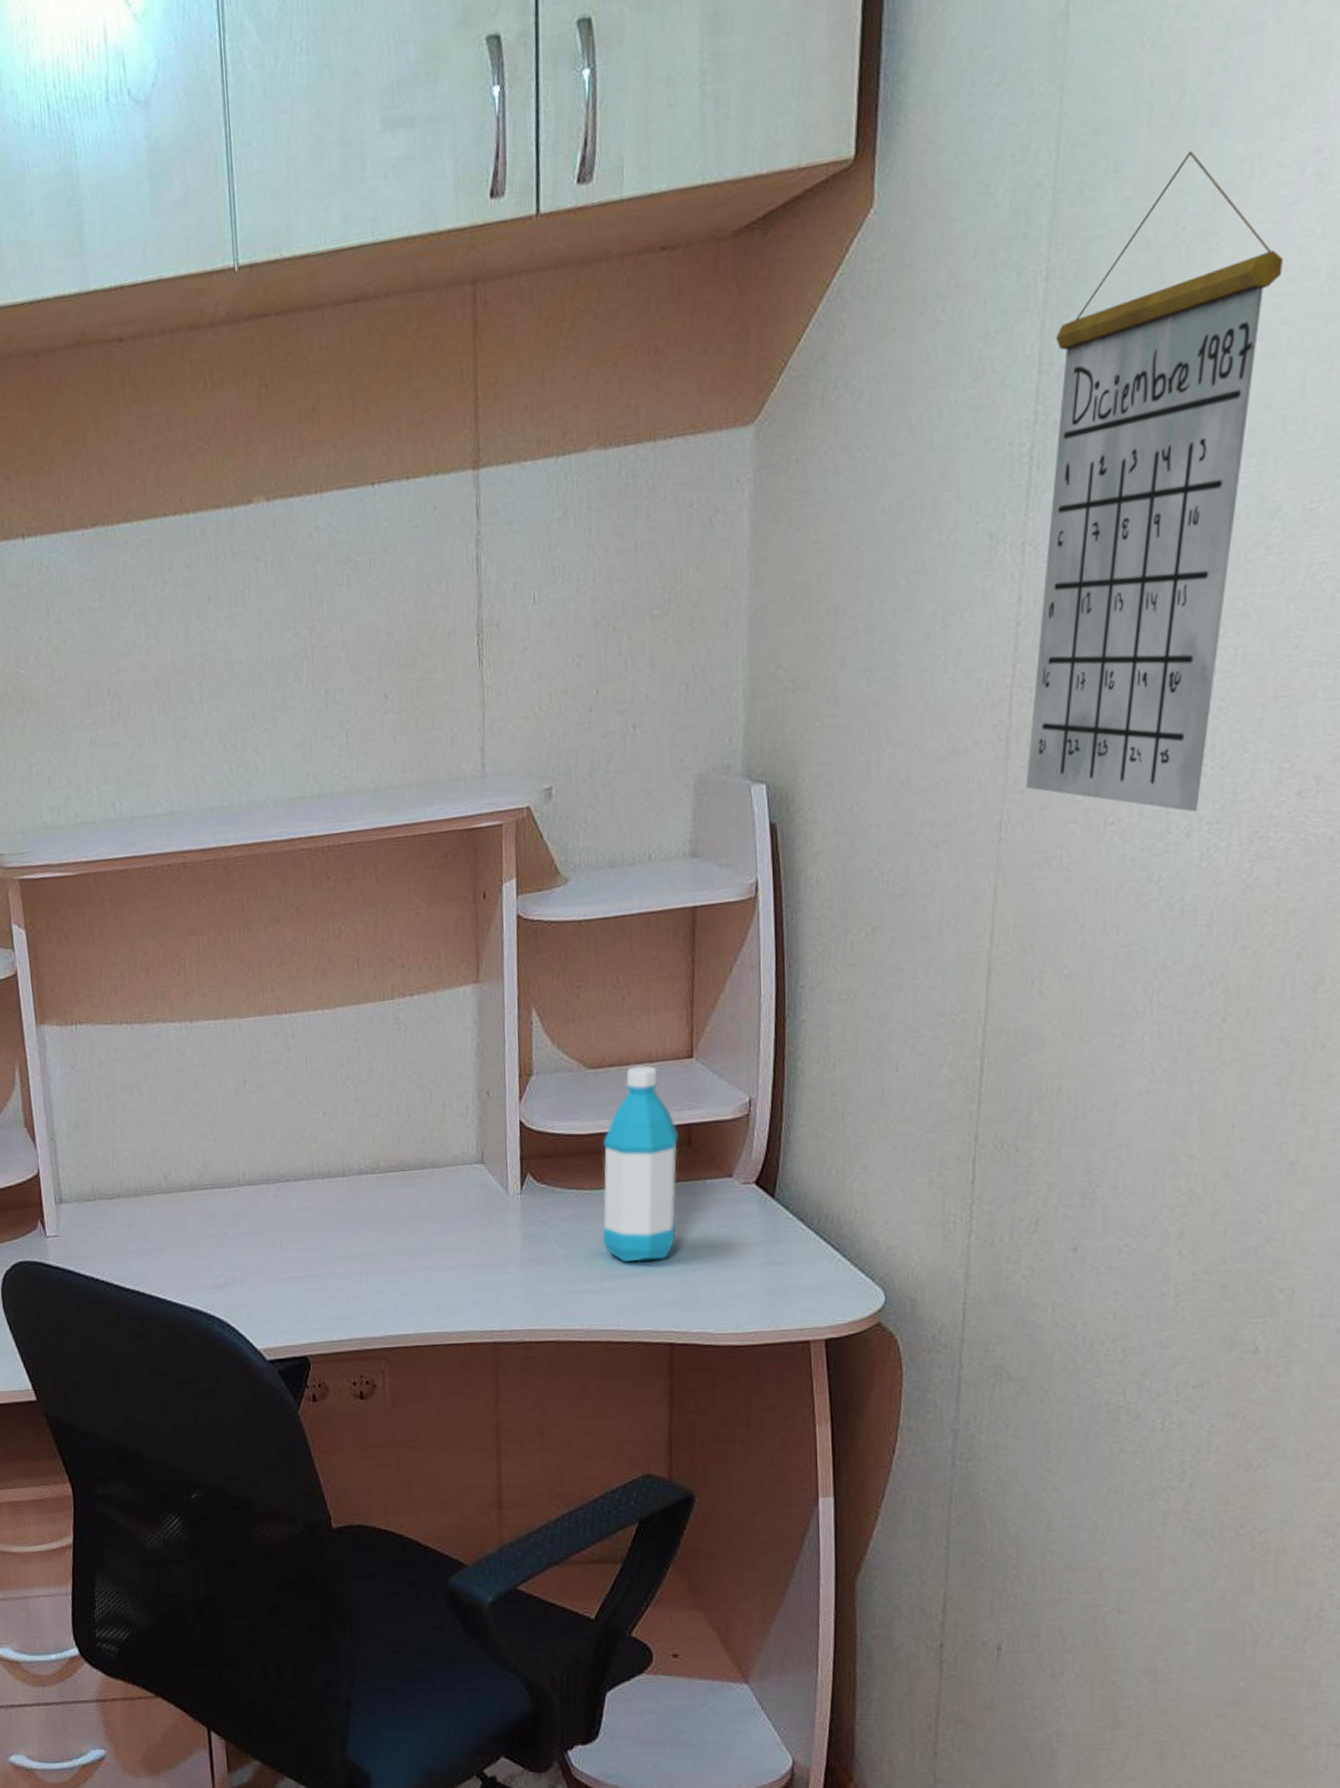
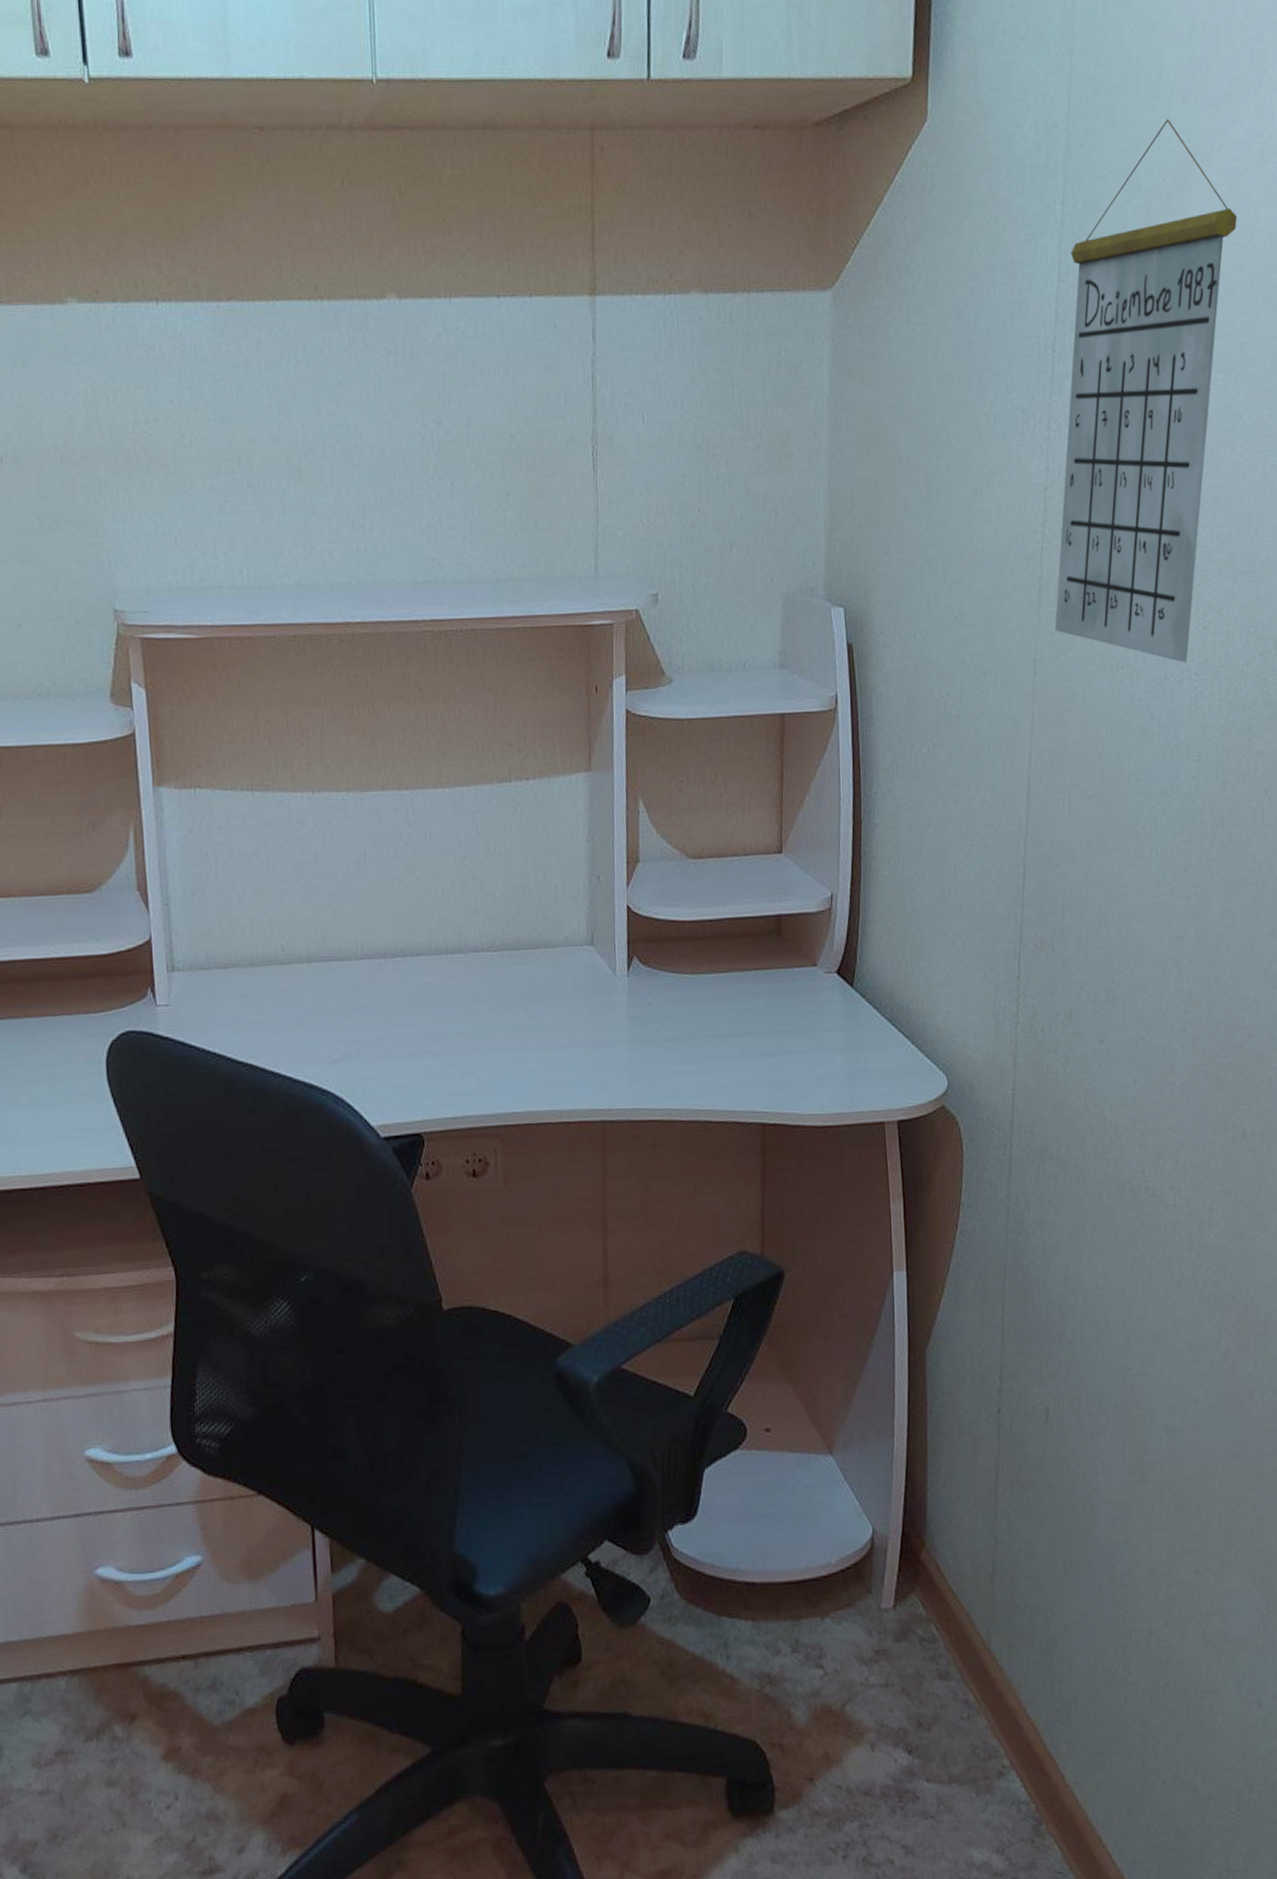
water bottle: present [602,1065,679,1263] -> none [701,858,770,1045]

